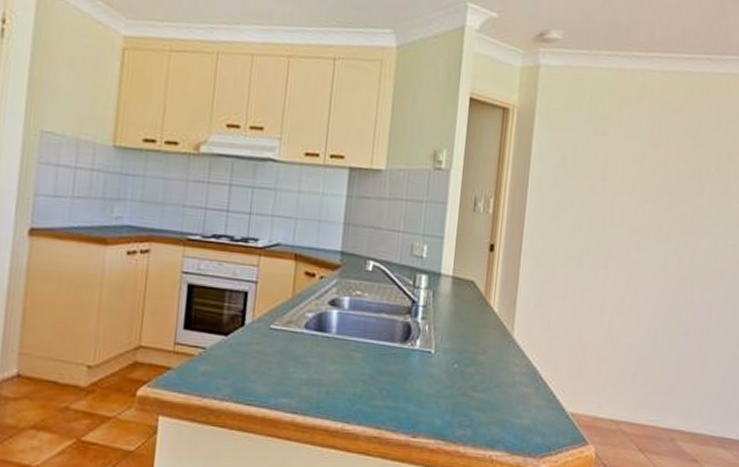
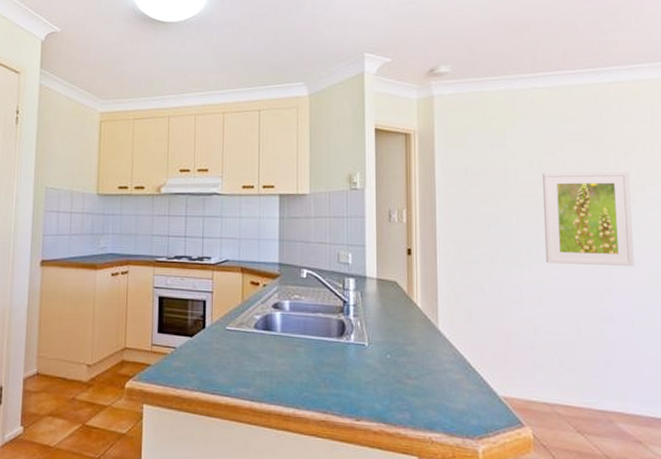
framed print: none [633,168,728,279] -> present [542,171,634,267]

